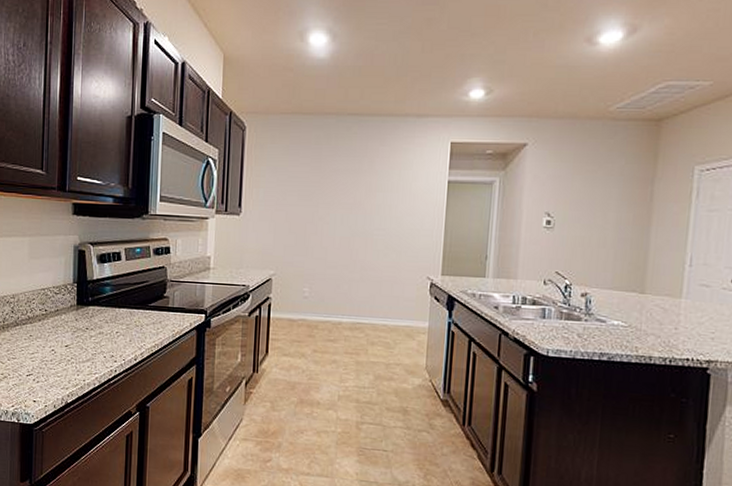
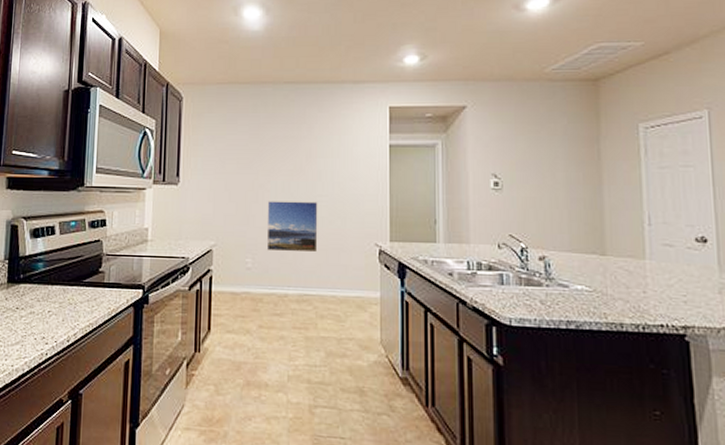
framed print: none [323,233,375,284] -> present [266,201,318,253]

